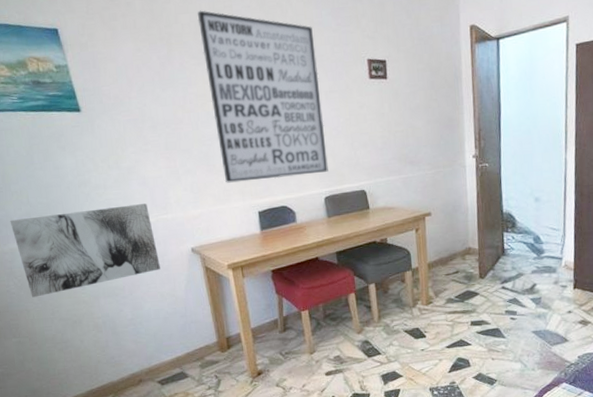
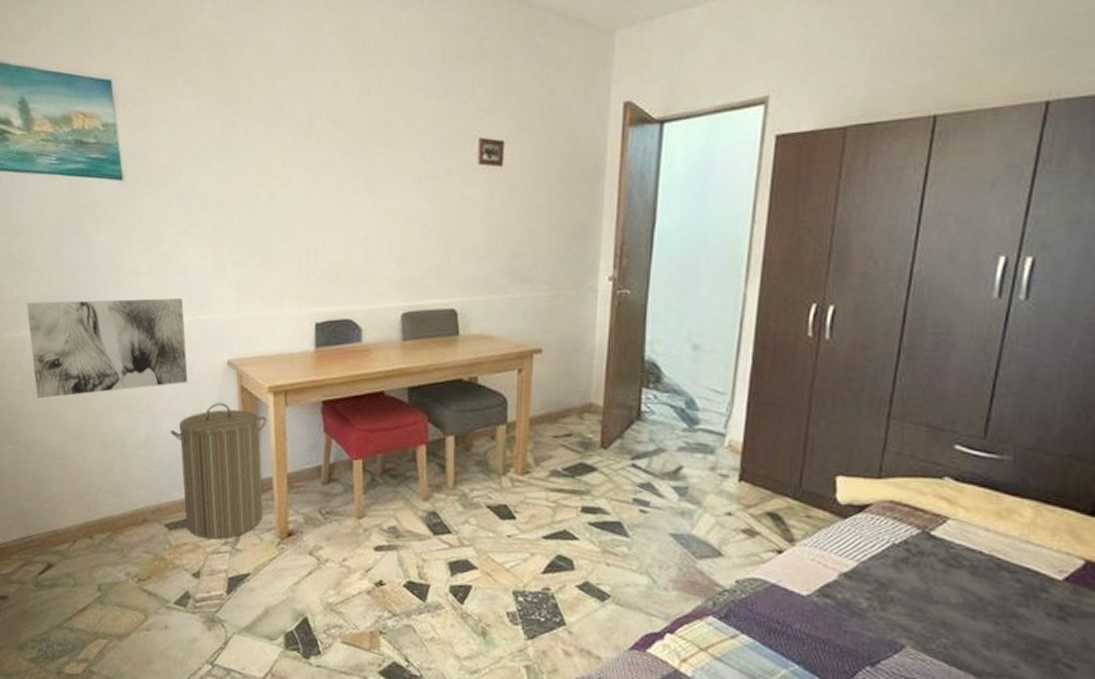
laundry hamper: none [151,281,236,387] -> present [169,402,267,539]
wall art: present [197,10,328,183] -> none [272,66,414,283]

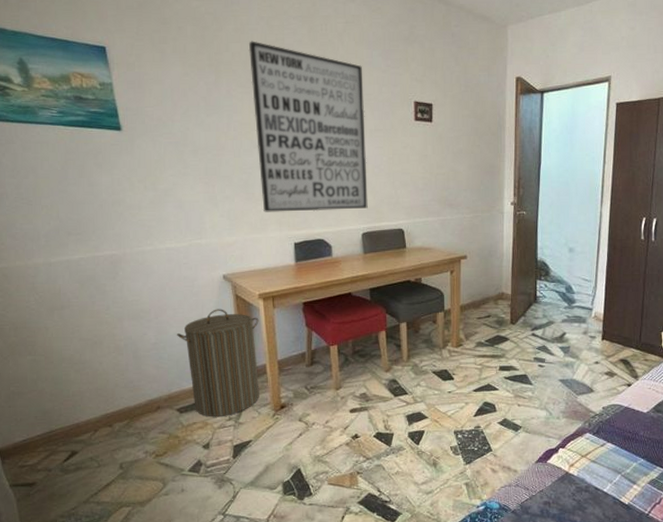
wall art: present [26,298,188,399] -> none [36,227,189,315]
wall art: none [272,66,414,283] -> present [248,41,368,212]

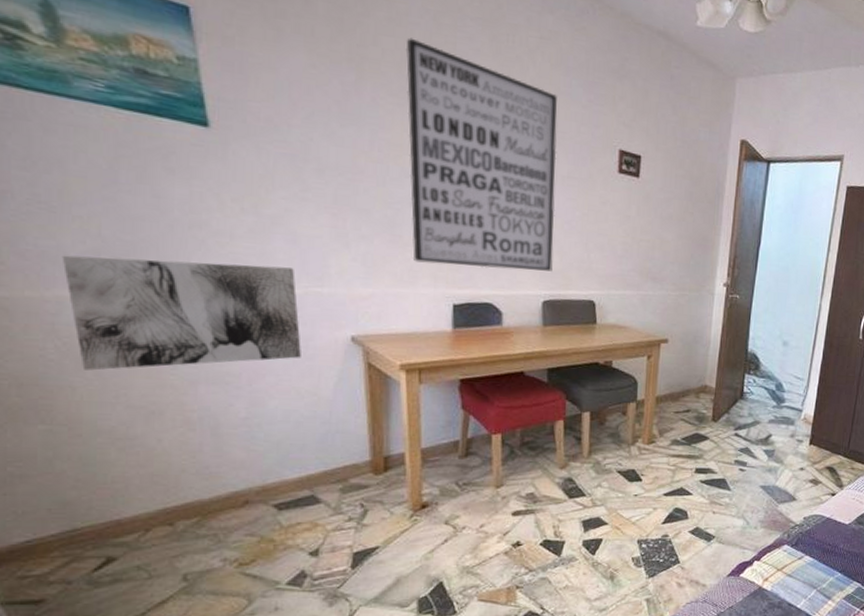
wall art: none [36,227,189,315] -> present [62,255,301,371]
laundry hamper: present [176,309,259,417] -> none [278,379,399,517]

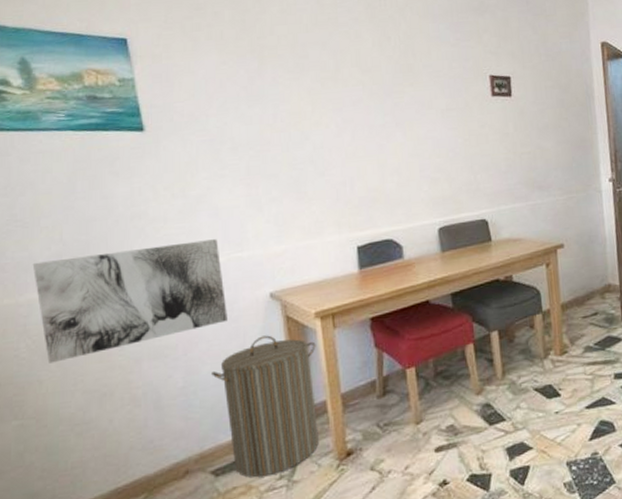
laundry hamper: none [278,379,399,517] -> present [210,335,319,478]
wall art: present [405,37,557,272] -> none [296,22,444,213]

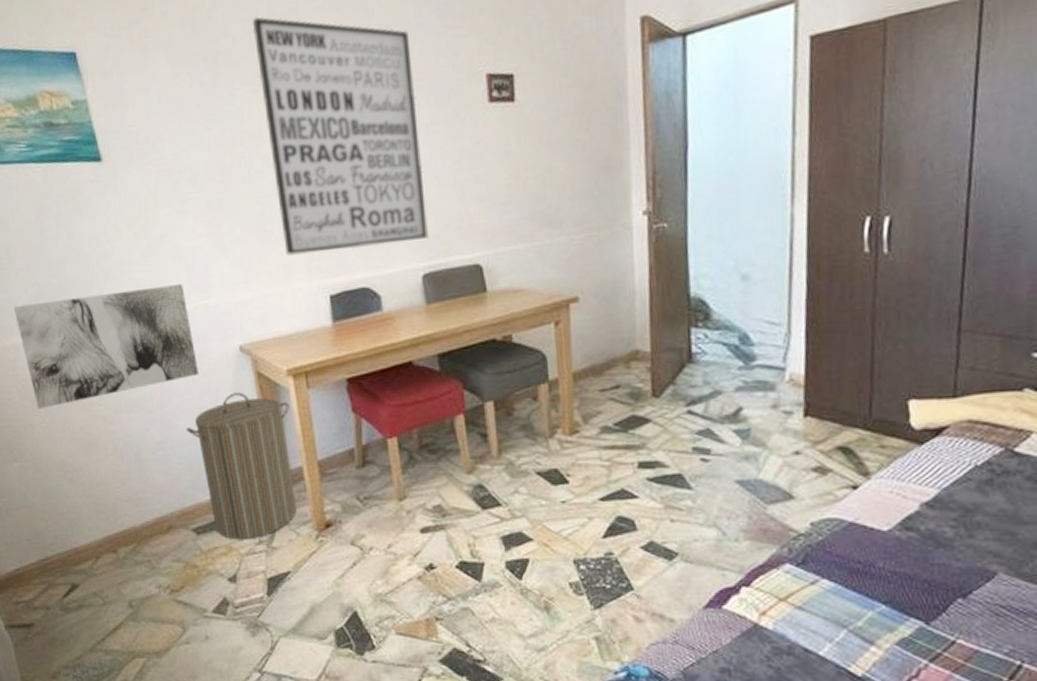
wall art: none [296,22,444,213] -> present [252,17,428,255]

